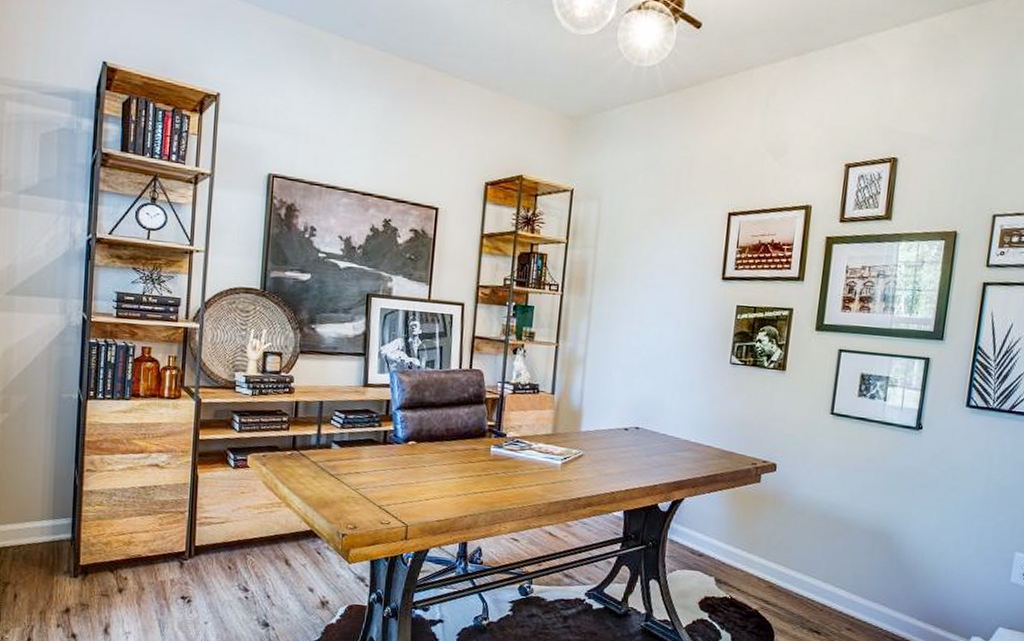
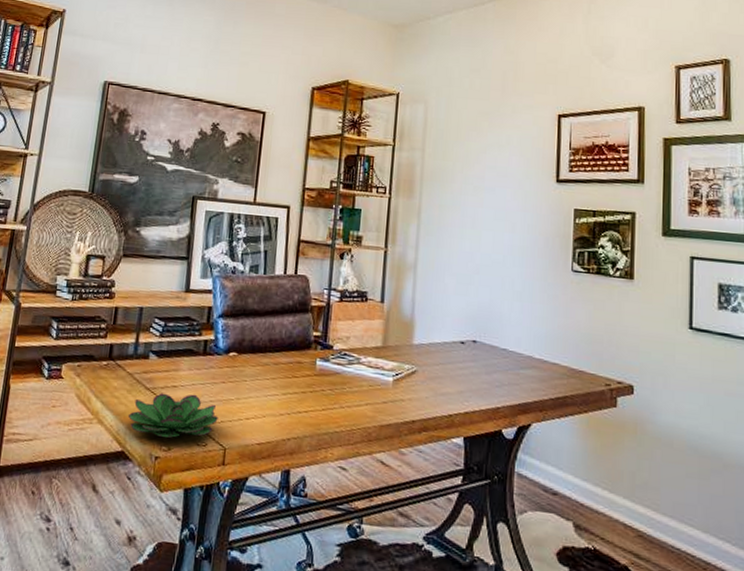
succulent plant: none [314,478,400,518] -> present [127,393,218,438]

